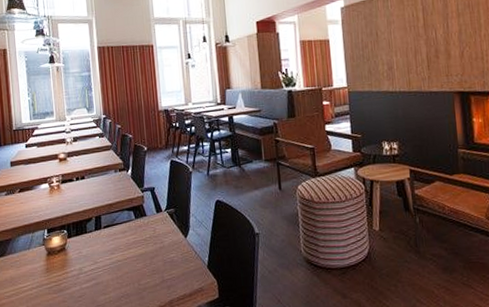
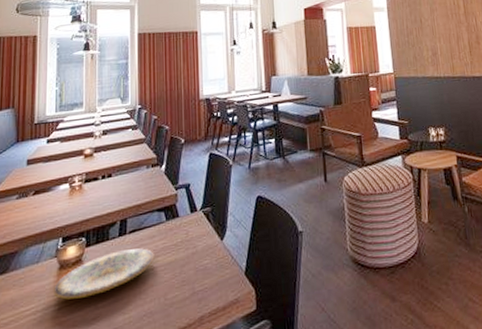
plate: none [43,241,127,280] -> present [52,248,155,300]

